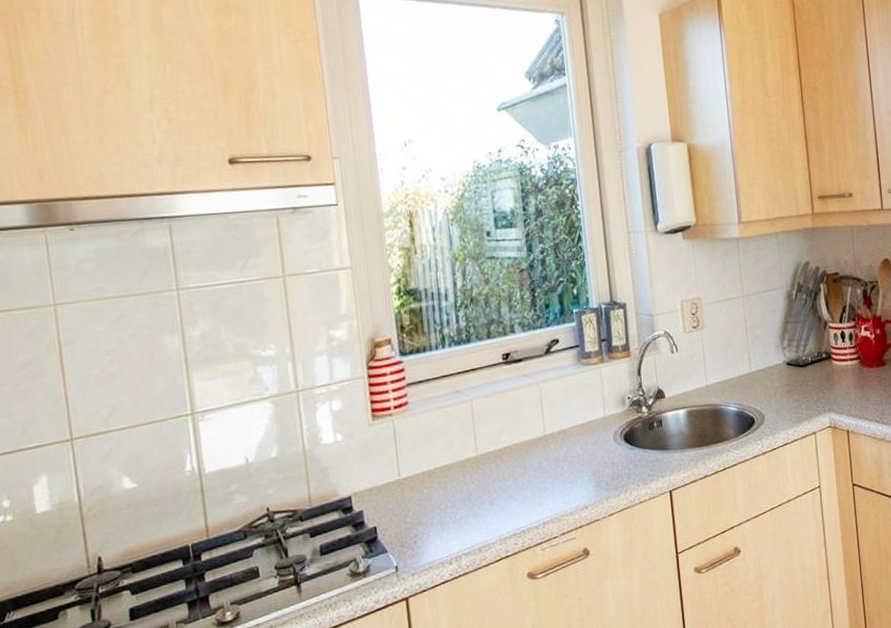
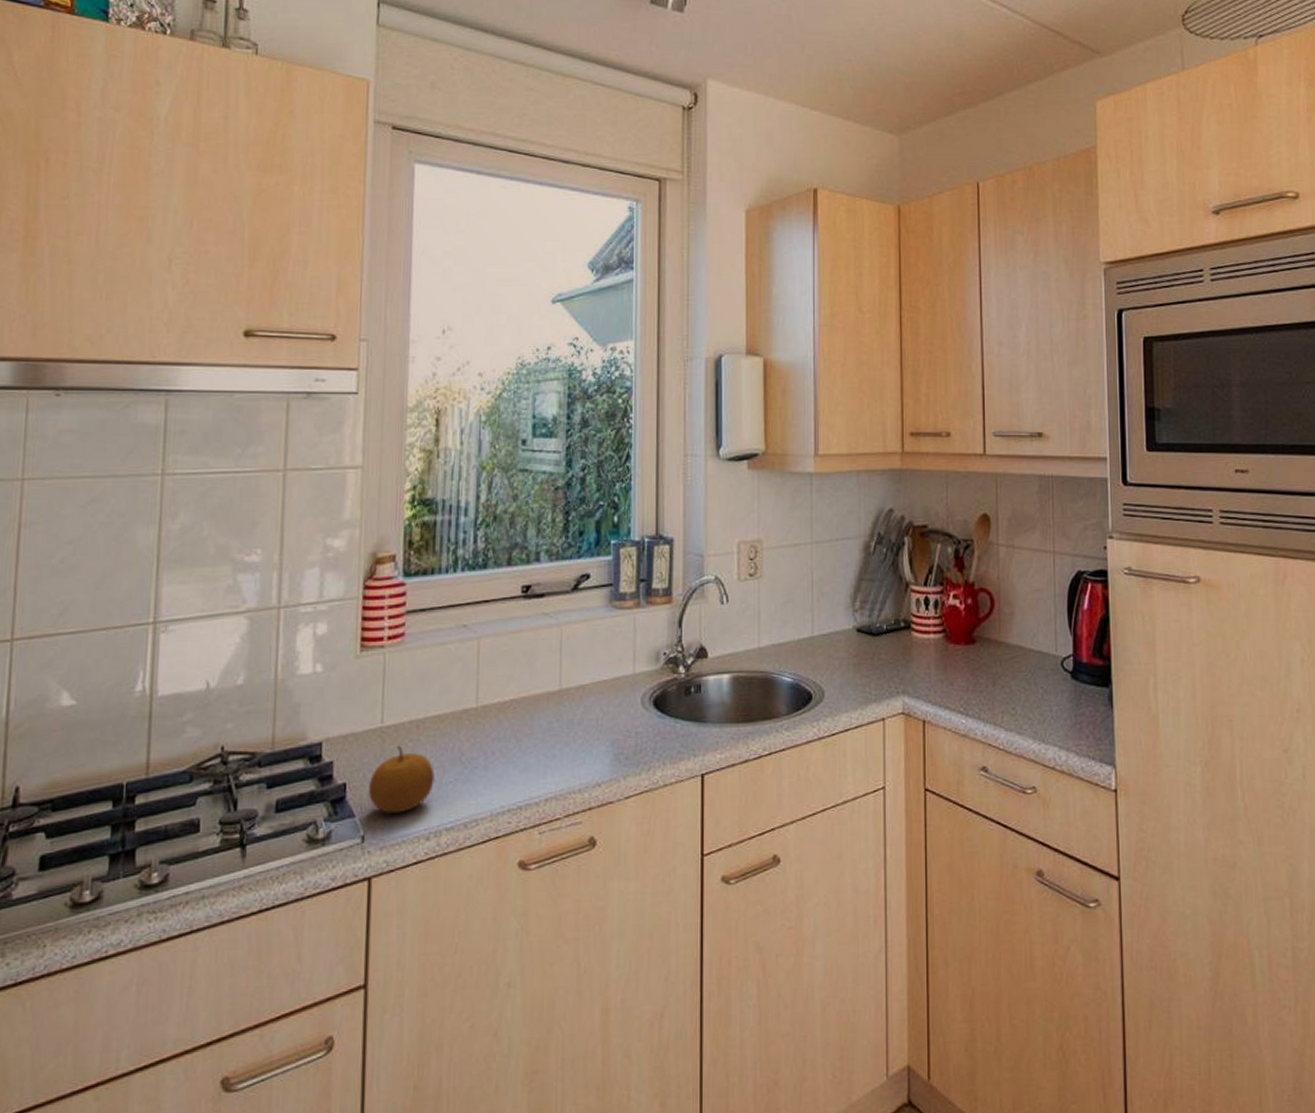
fruit: none [395,492,450,547] -> present [369,745,435,814]

